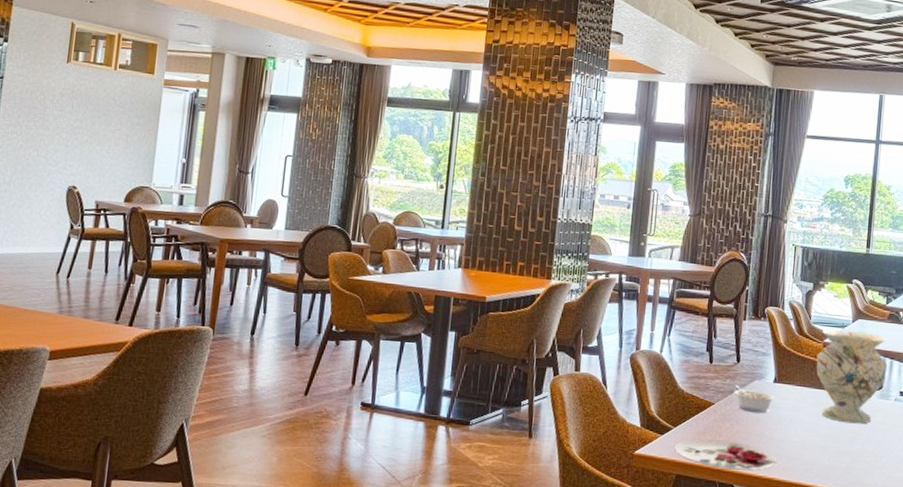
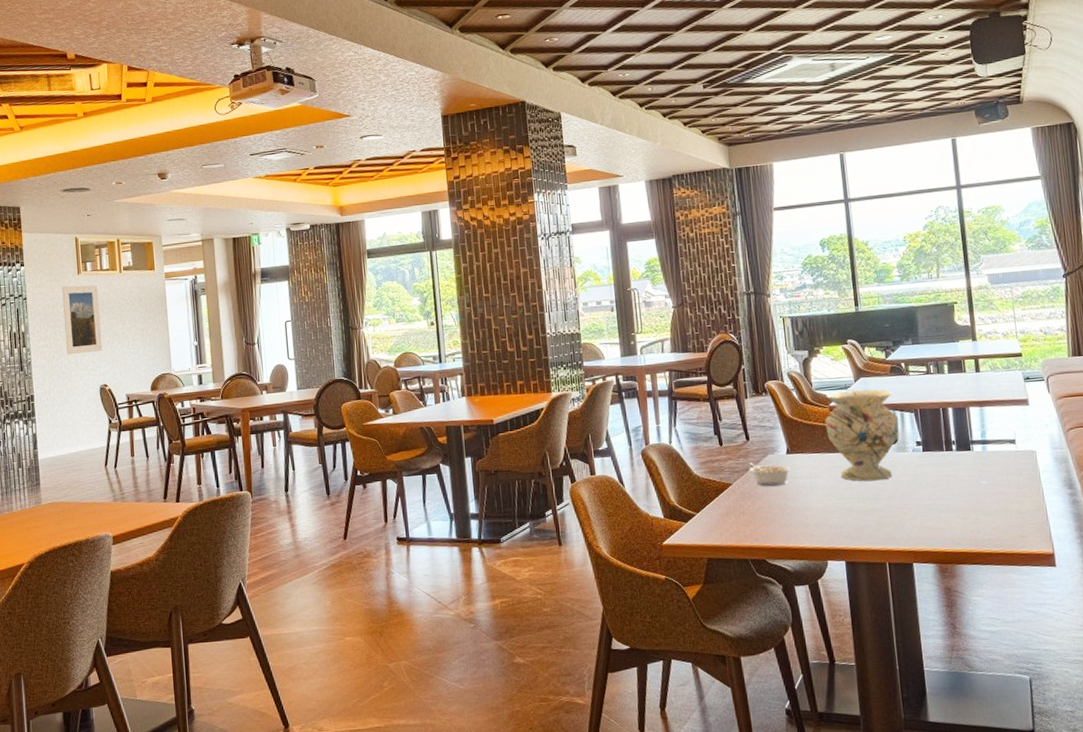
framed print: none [37,71,87,150] -> present [62,285,103,355]
plate: present [674,439,777,470] -> none [701,517,805,546]

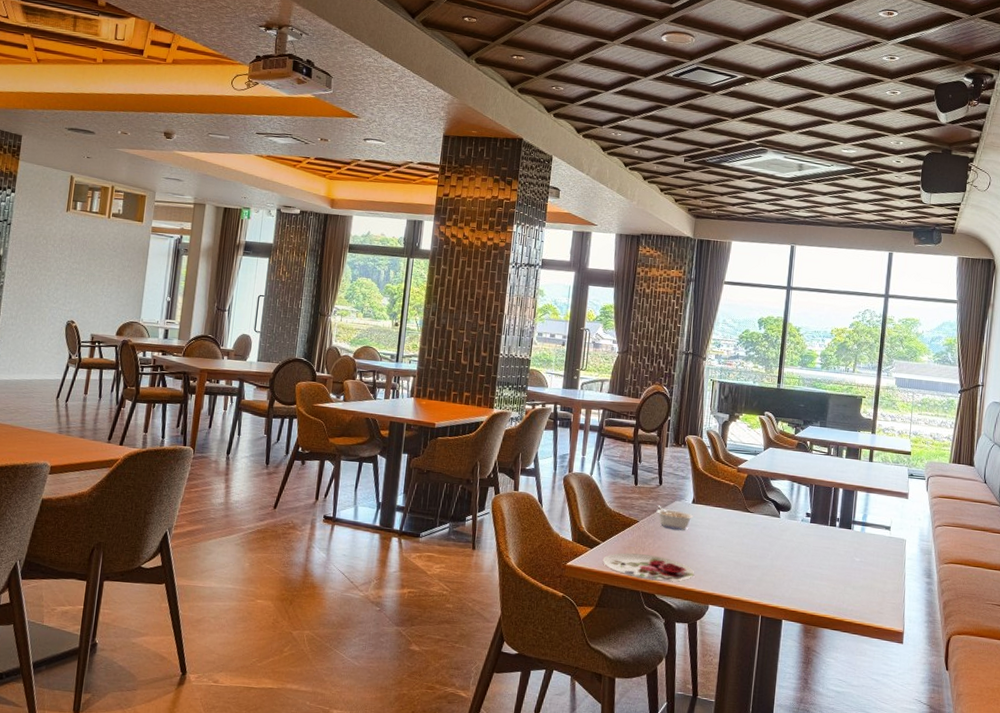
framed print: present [62,285,103,355] -> none [40,219,84,289]
plate: none [701,517,805,546] -> present [602,553,695,582]
decorative vase: present [825,389,899,482] -> none [731,456,795,542]

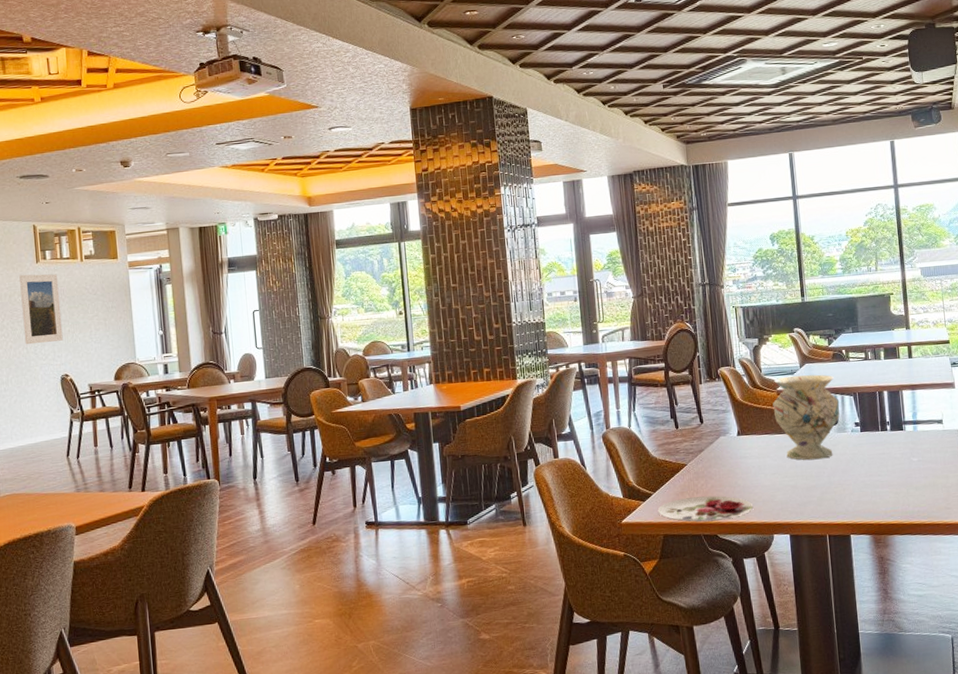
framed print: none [40,219,84,289] -> present [19,274,63,345]
legume: present [656,505,694,530] -> none [702,444,742,466]
decorative vase: none [731,456,795,542] -> present [772,374,840,460]

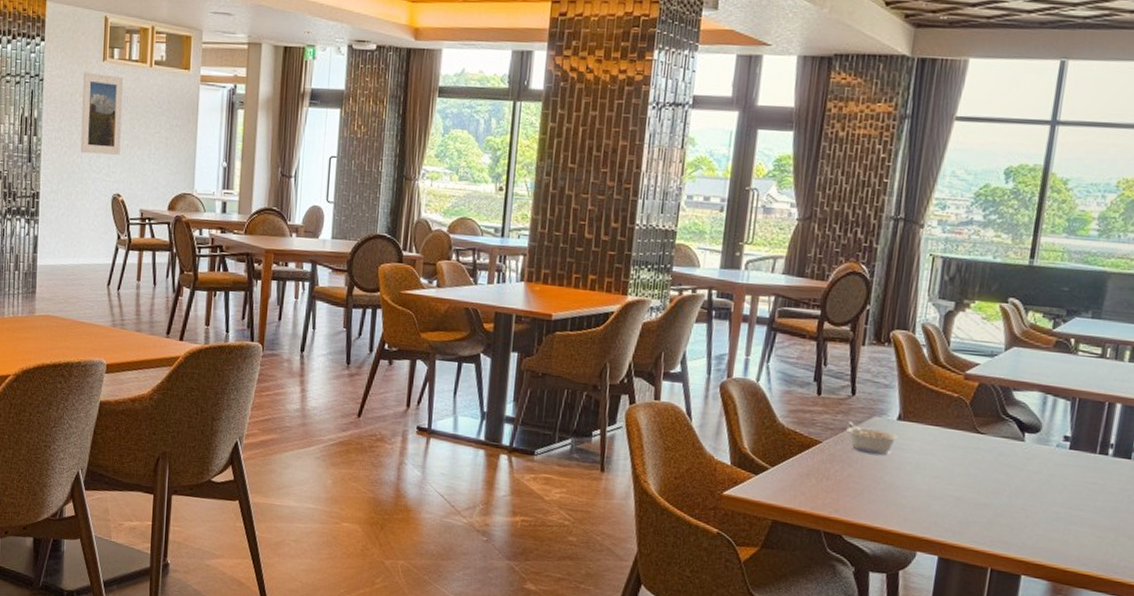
plate: present [657,495,754,522] -> none [771,481,898,520]
legume: none [702,444,742,466] -> present [846,421,899,455]
decorative vase: present [772,374,840,460] -> none [953,358,1050,473]

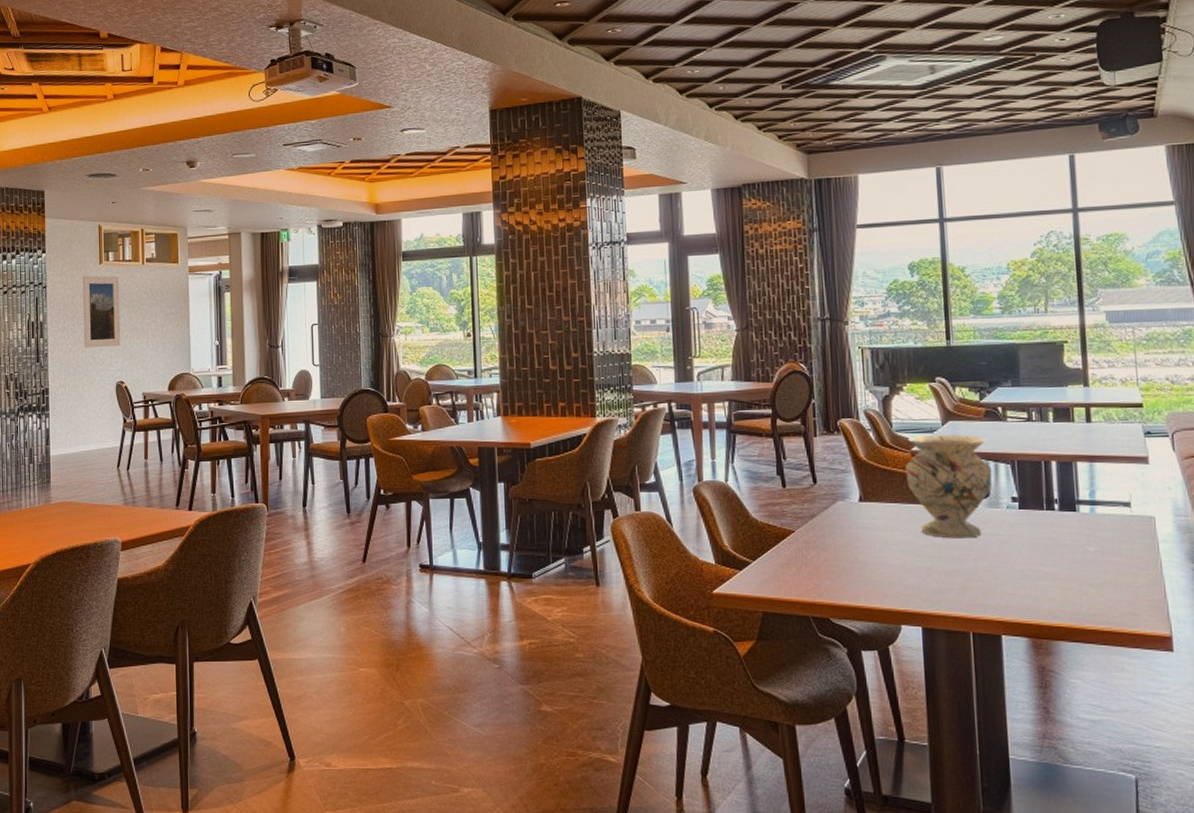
legume: present [846,421,899,455] -> none [814,509,864,536]
decorative vase: none [953,358,1050,473] -> present [905,434,992,539]

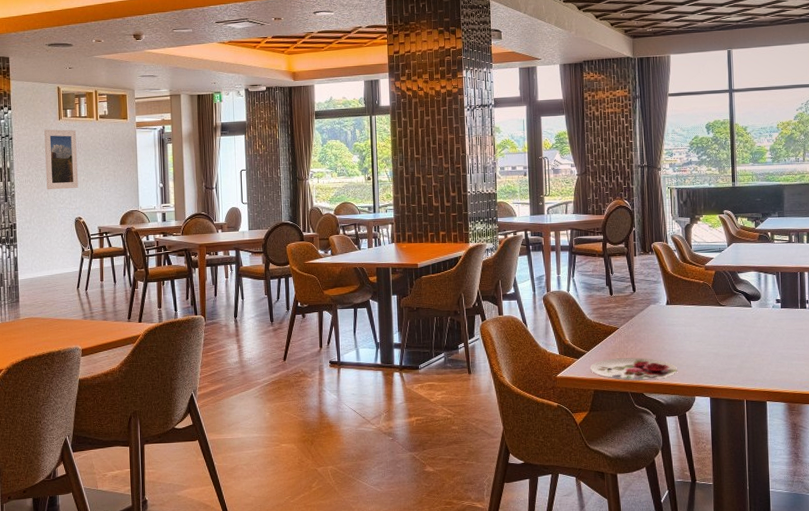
plate: none [756,571,877,601] -> present [590,357,678,381]
decorative vase: present [905,434,992,539] -> none [700,253,763,331]

